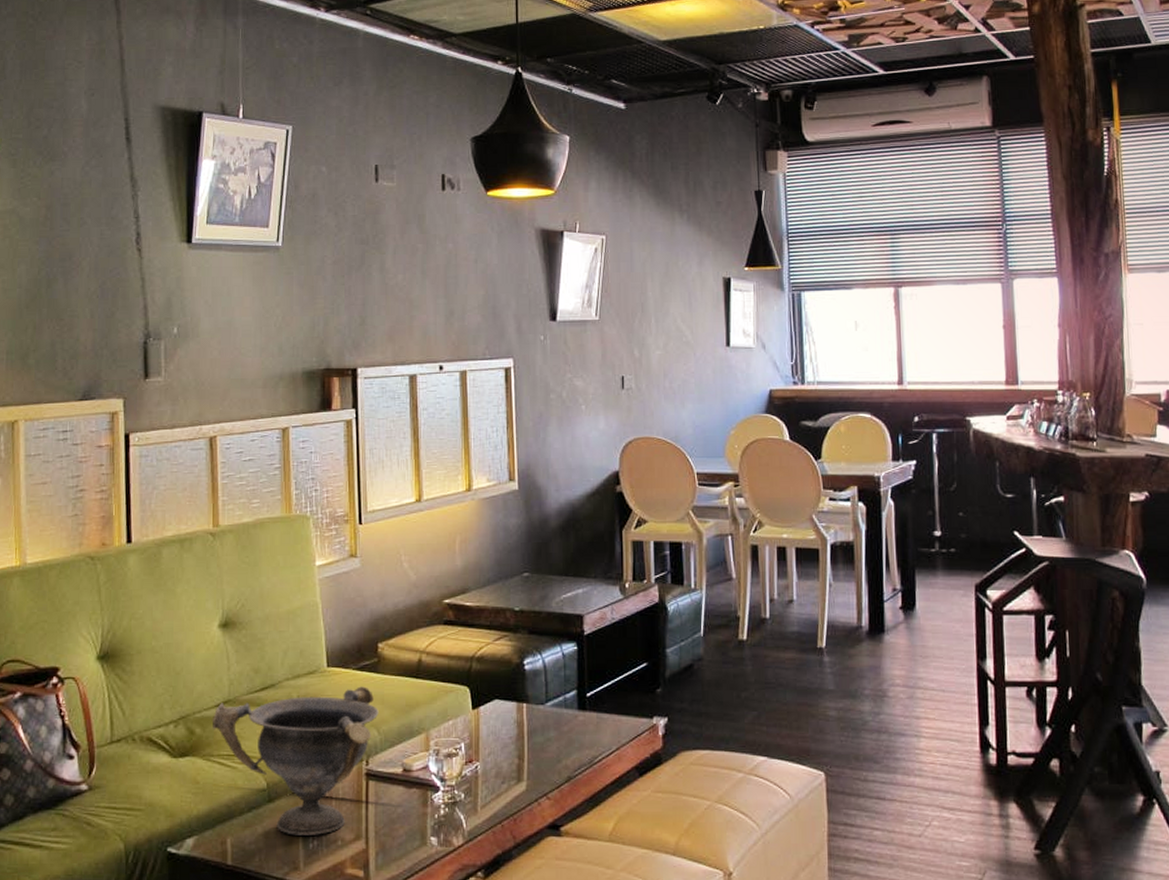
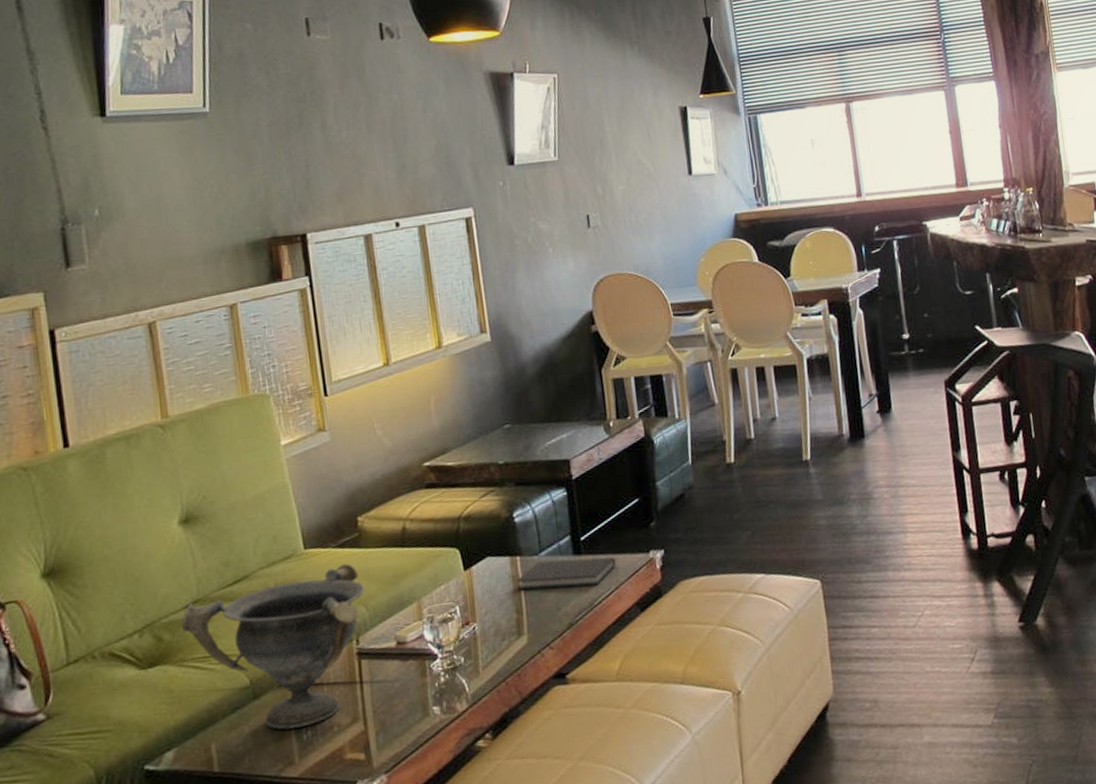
diary: none [521,711,619,744] -> present [516,557,616,590]

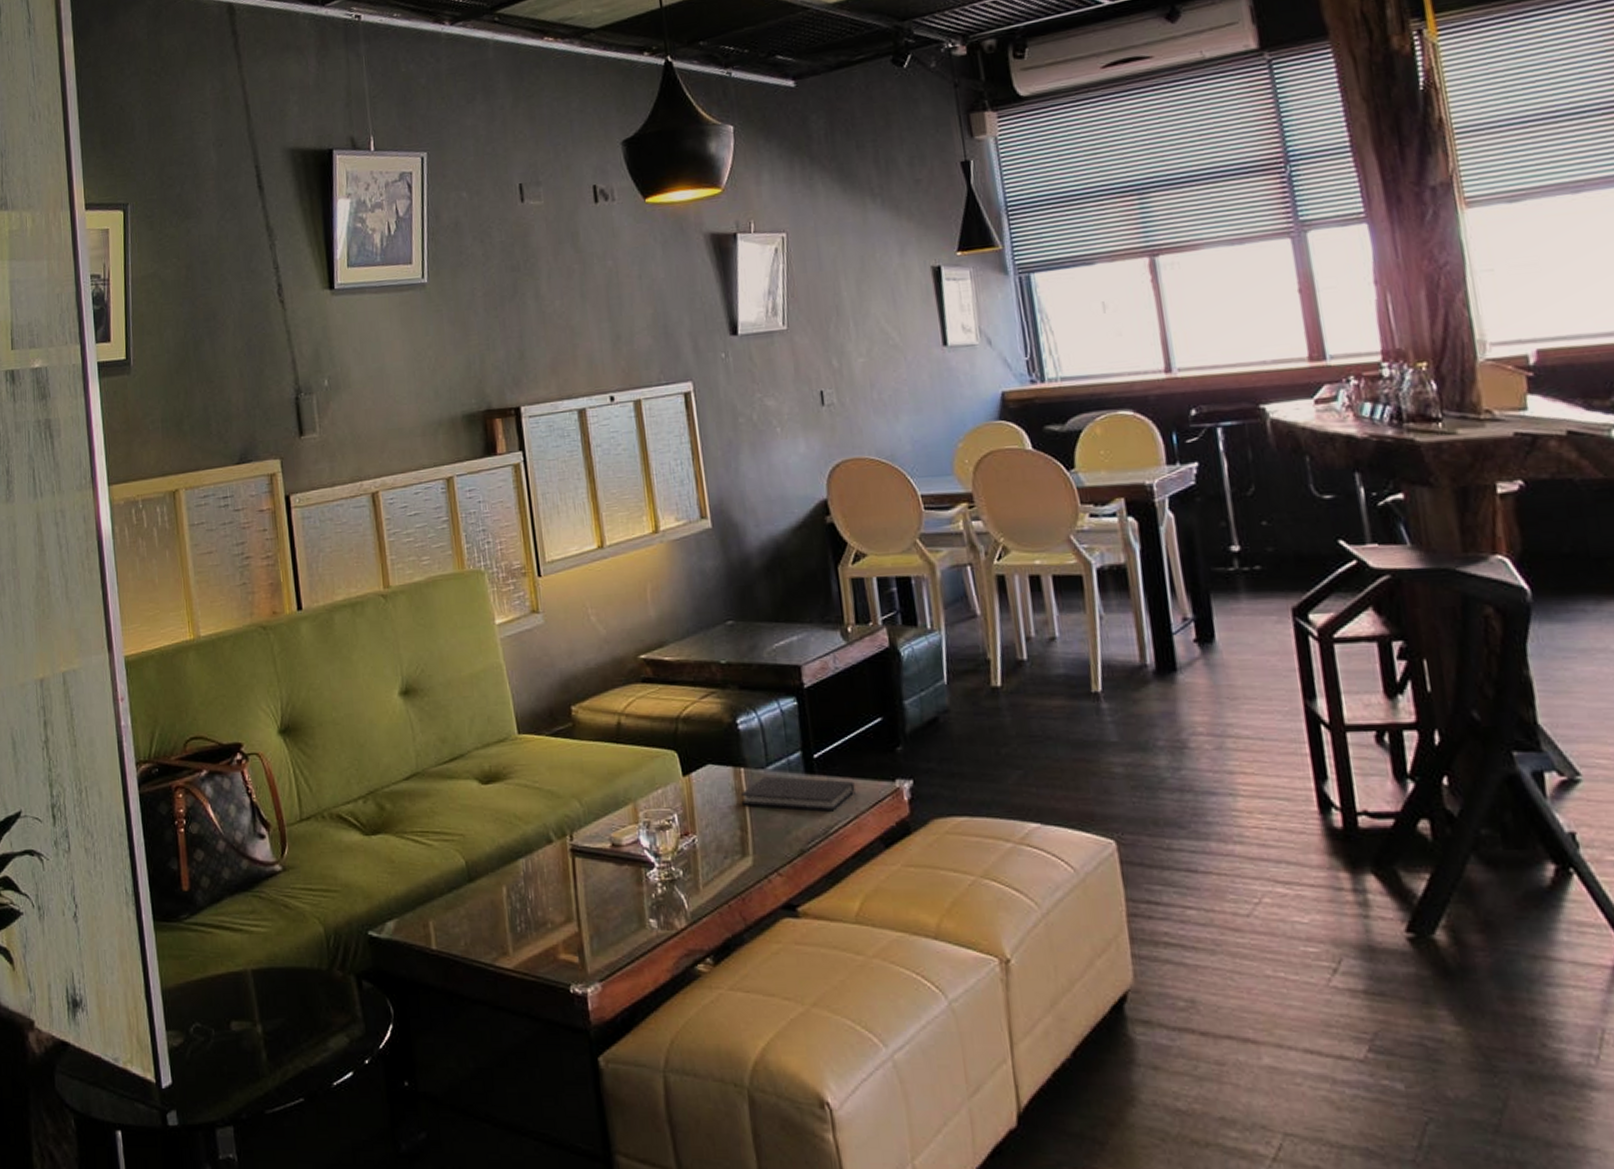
decorative bowl: present [181,563,365,730] -> none [401,754,579,918]

